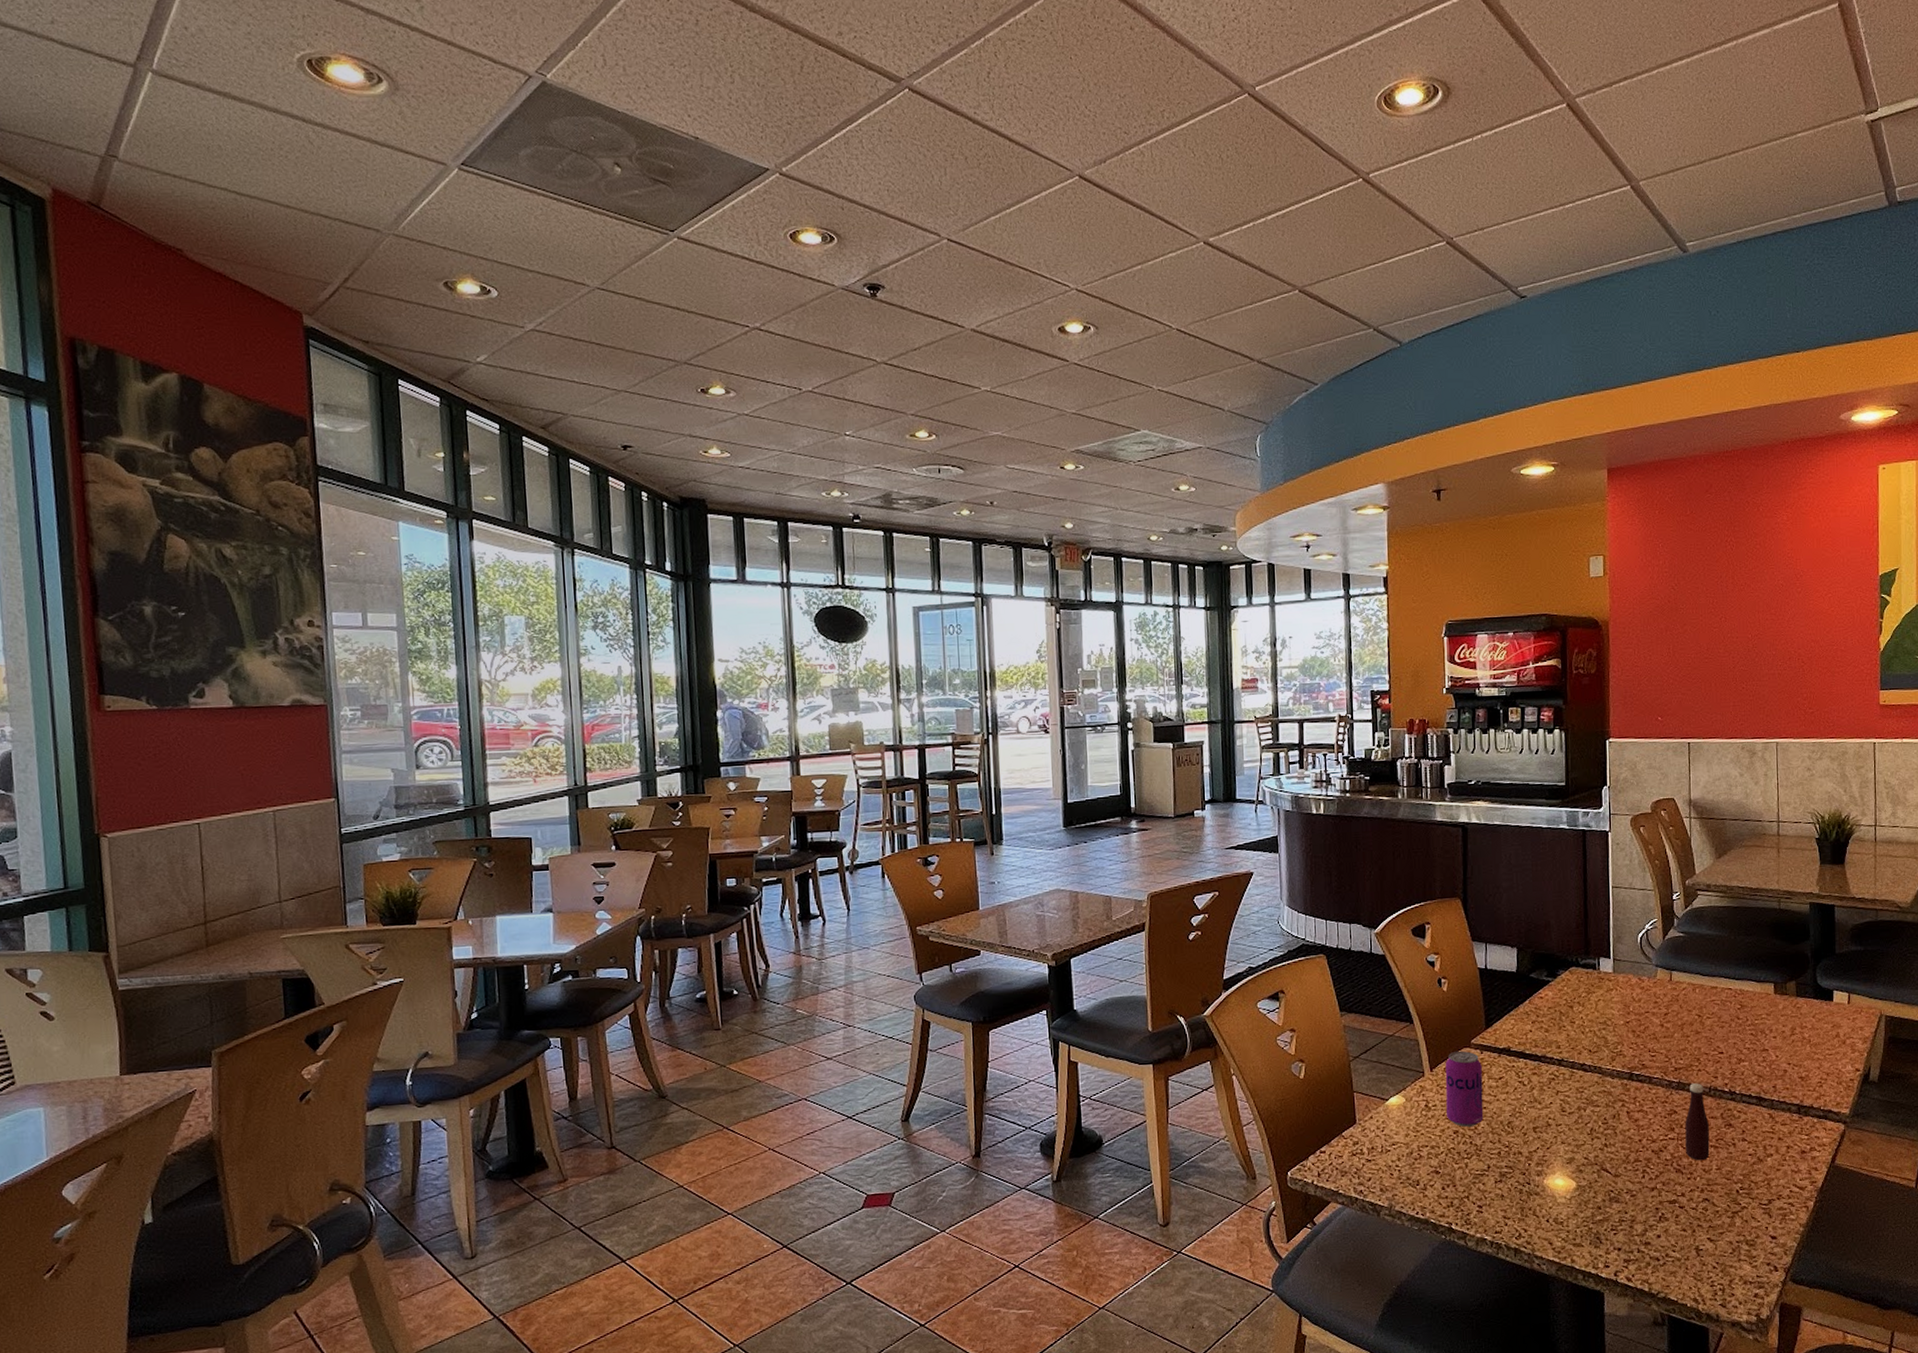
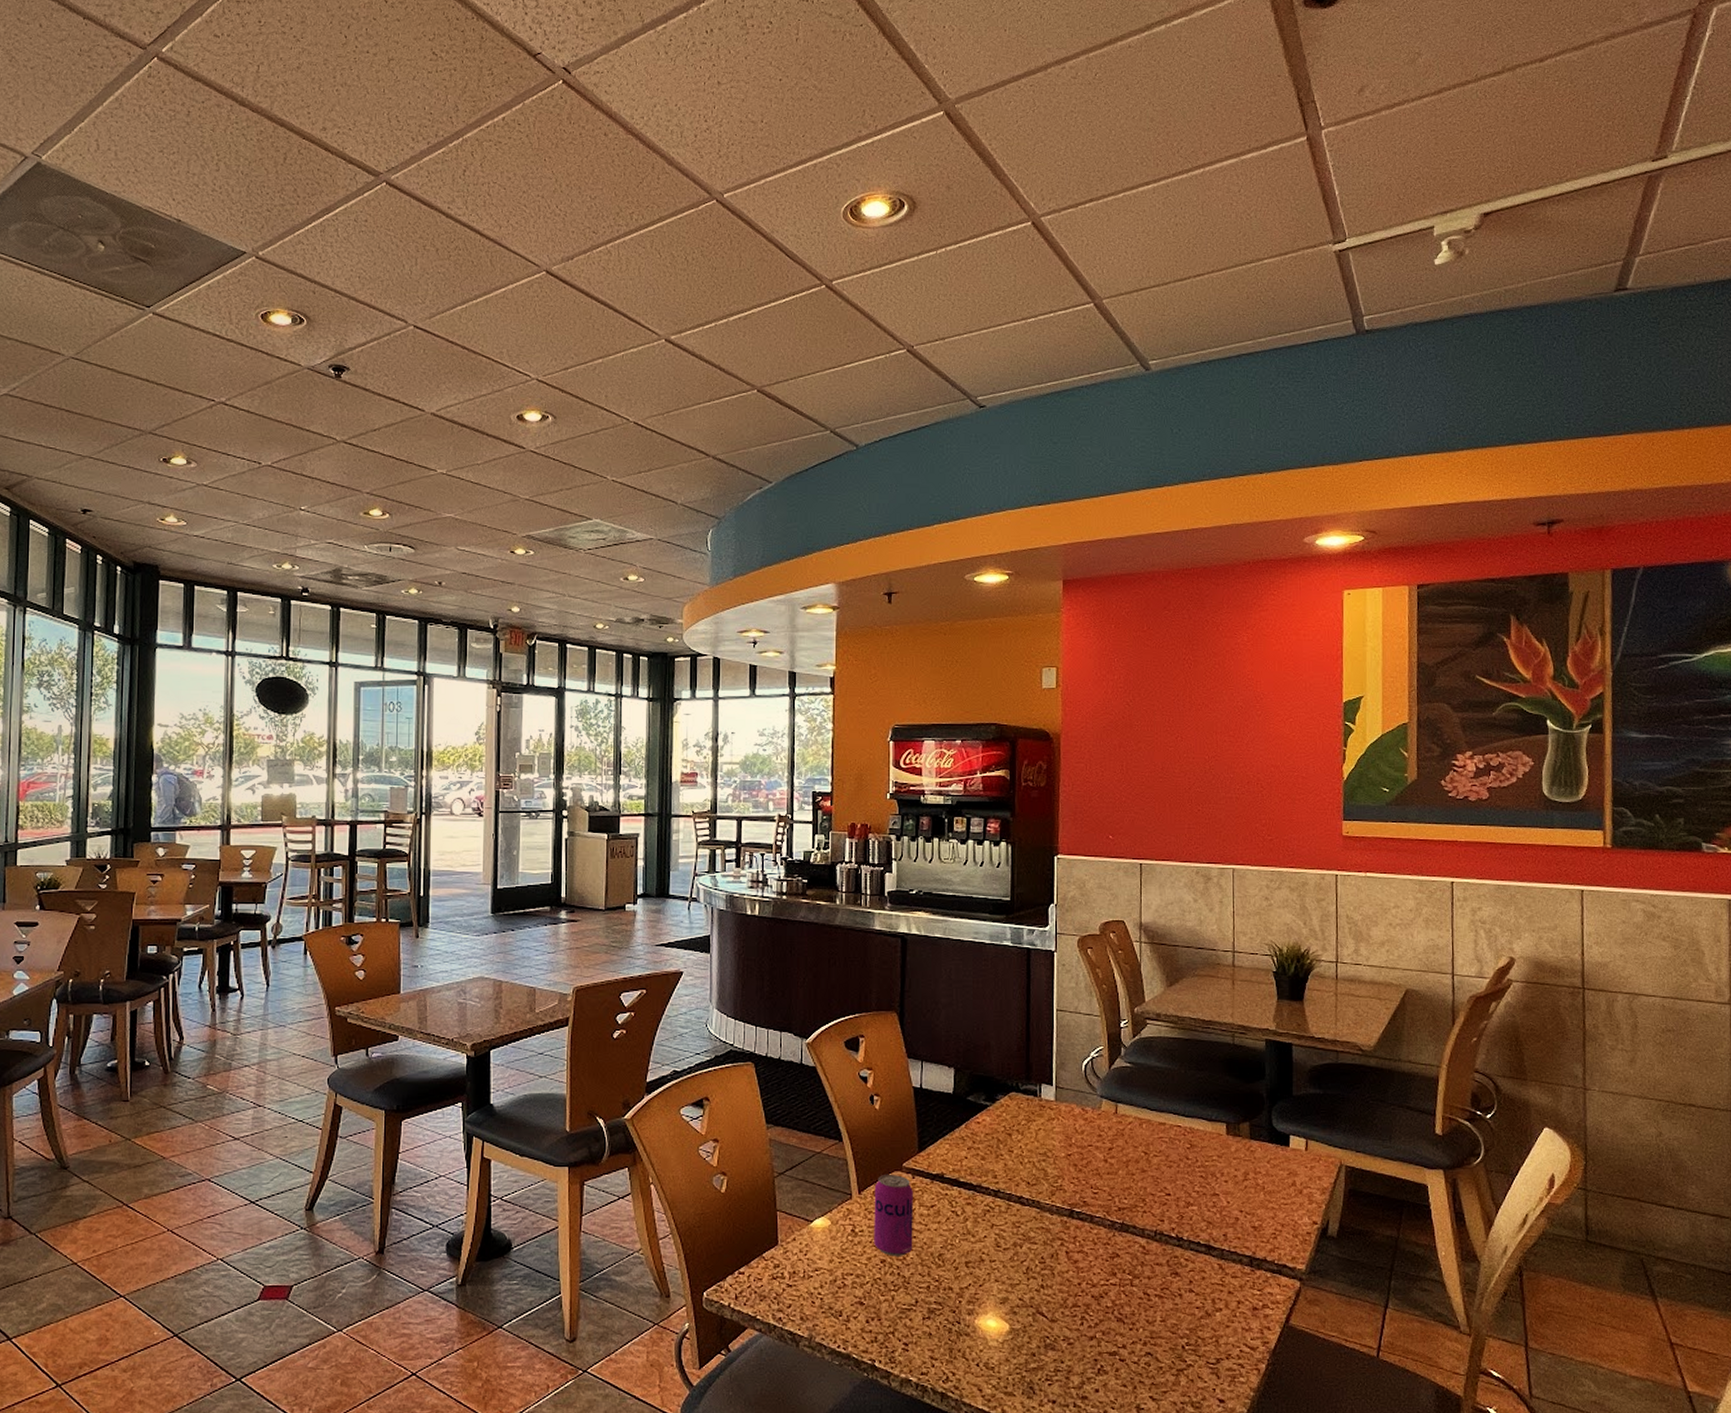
tabasco sauce: present [1685,1083,1710,1161] -> none [1128,1226,1154,1311]

